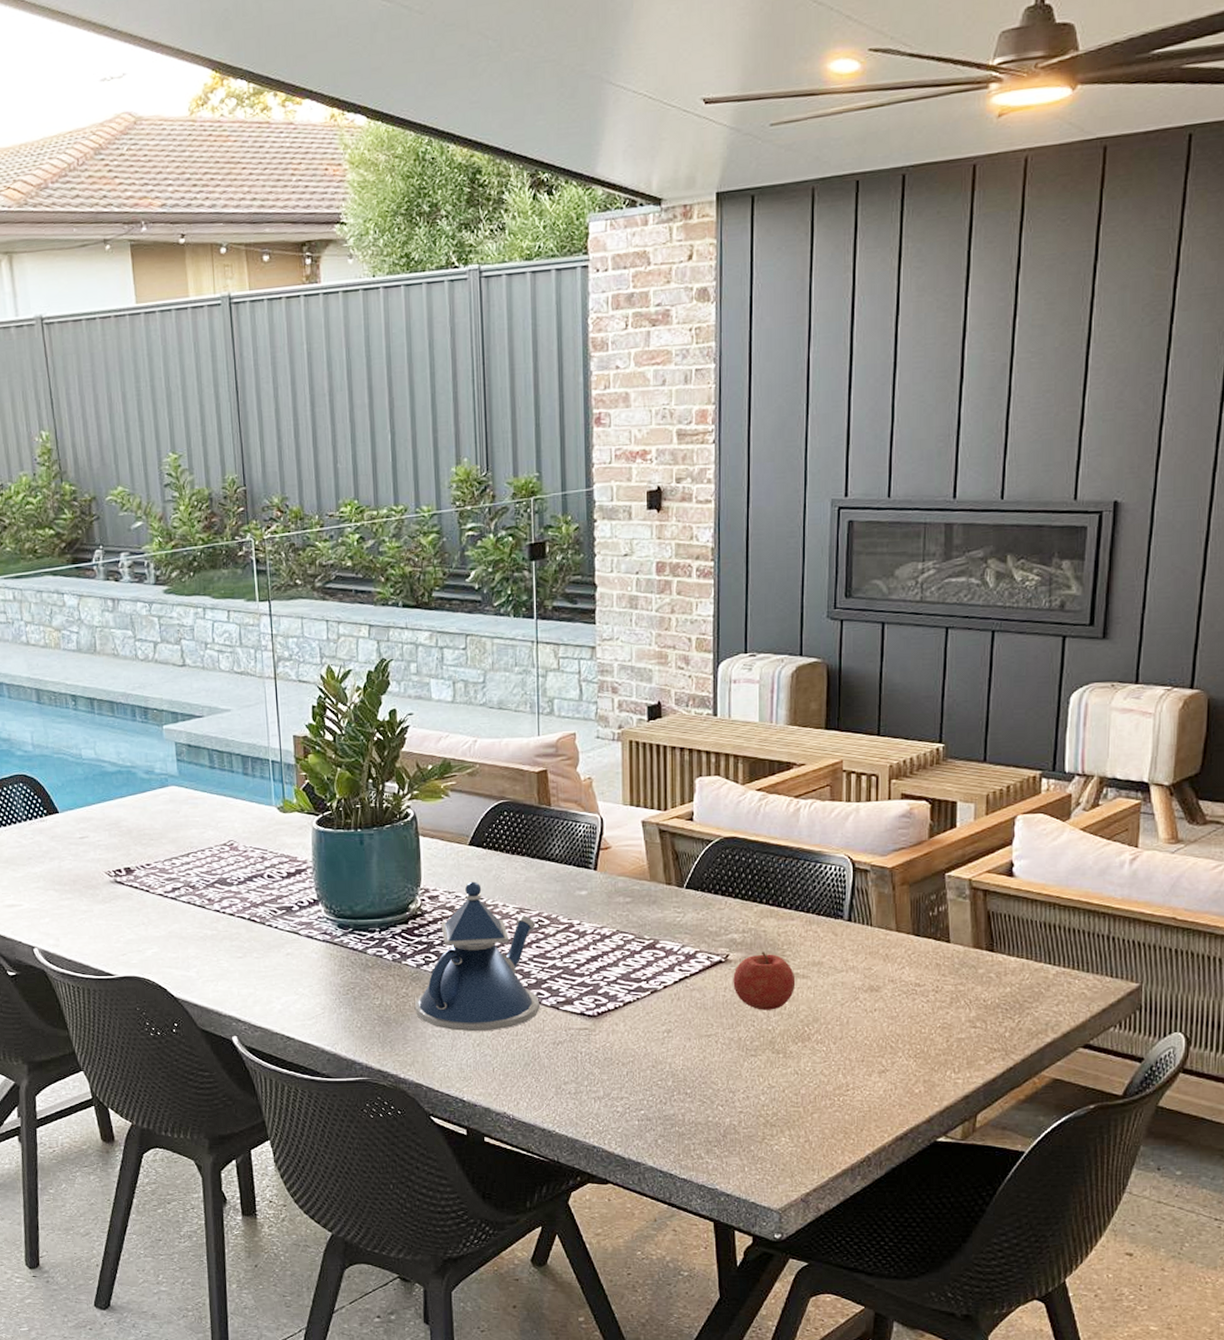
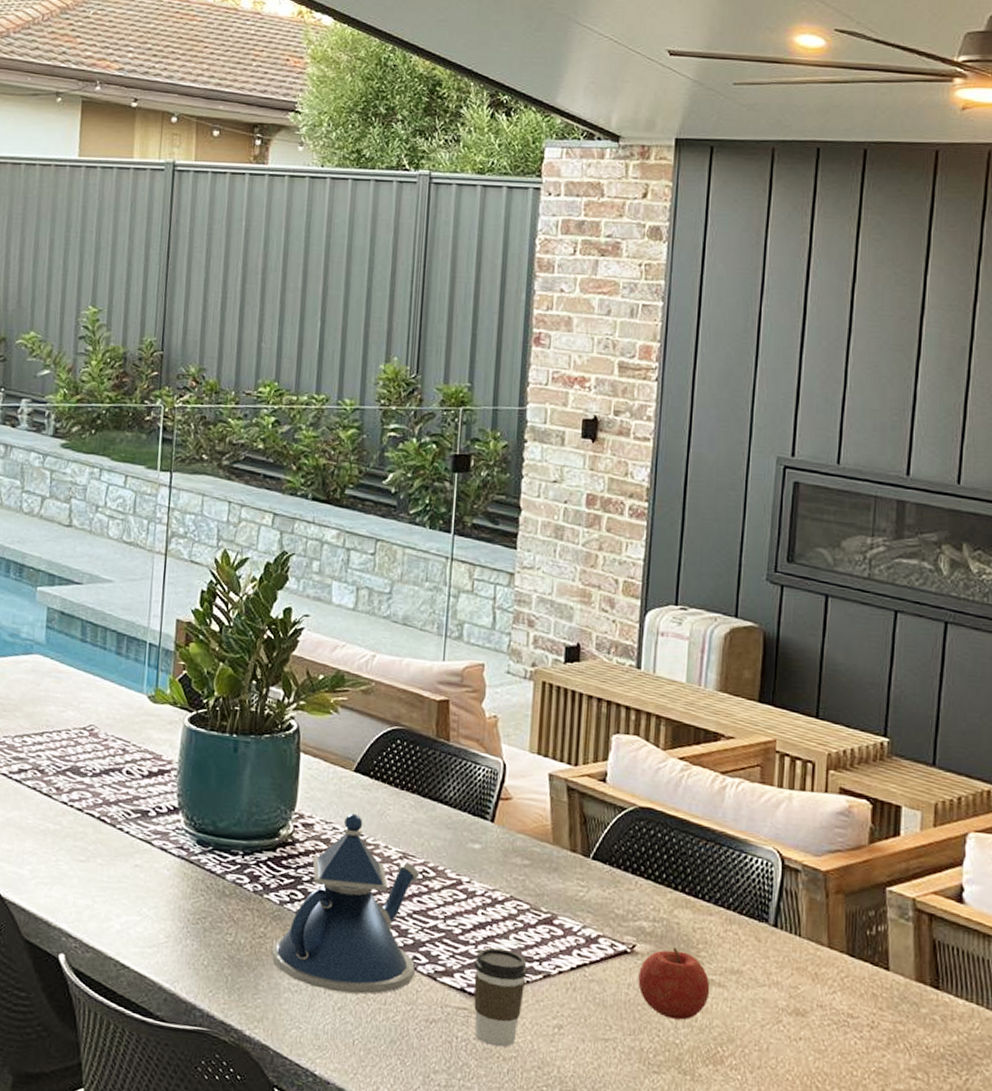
coffee cup: none [590,975,638,1055] -> present [474,947,528,1048]

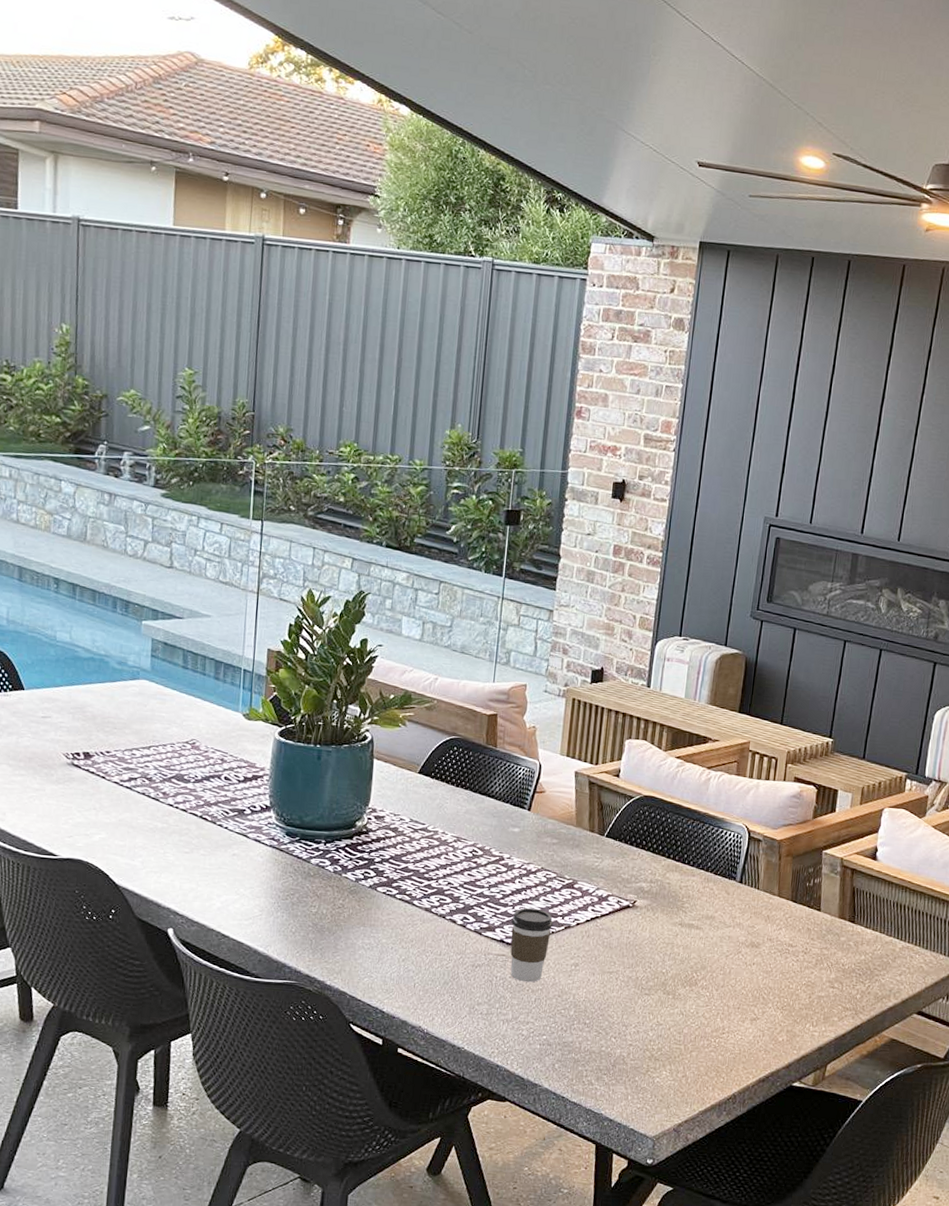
teapot: present [272,813,420,994] -> none [349,807,470,948]
fruit: present [638,947,710,1020] -> none [636,901,691,955]

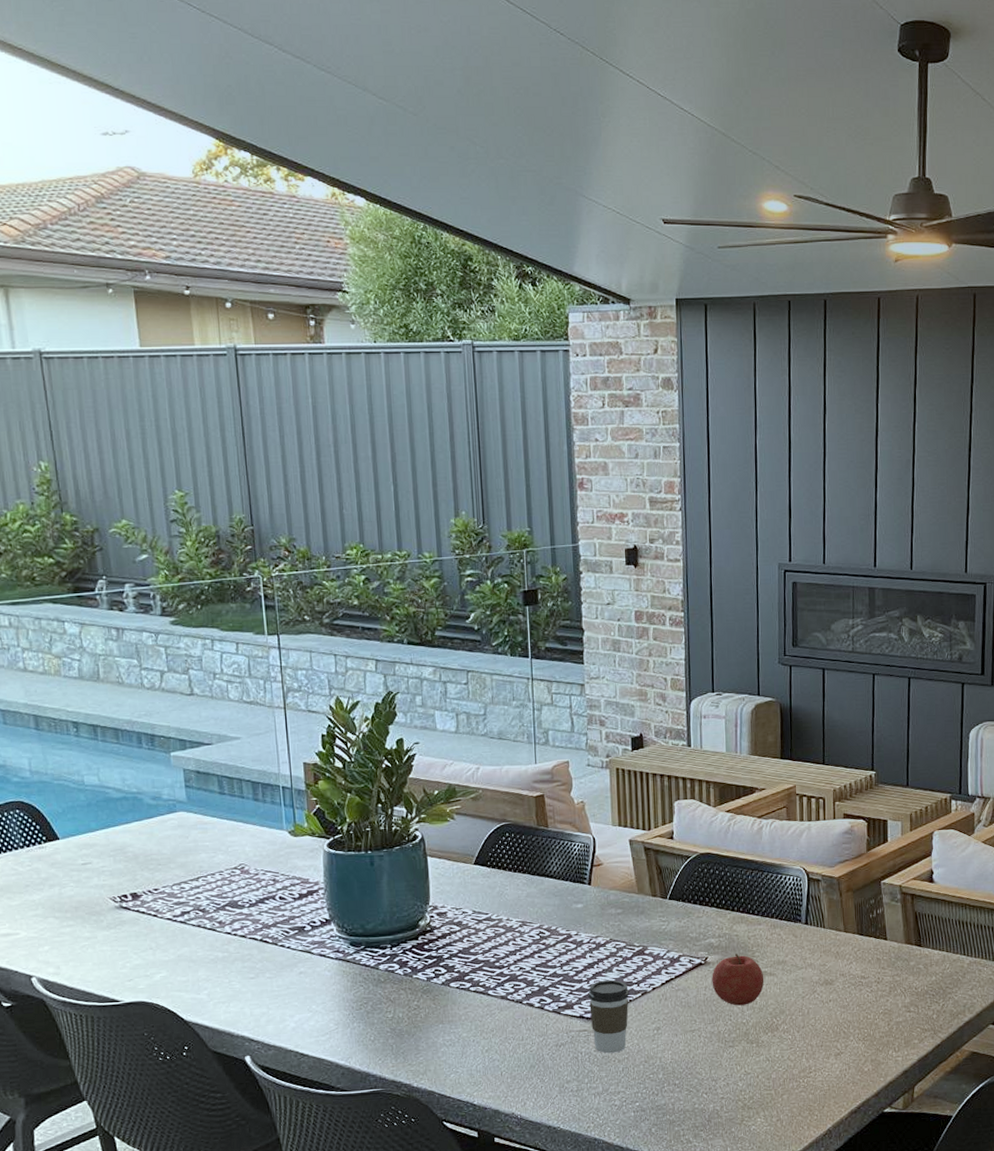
fruit: none [636,901,691,955] -> present [712,953,764,1006]

